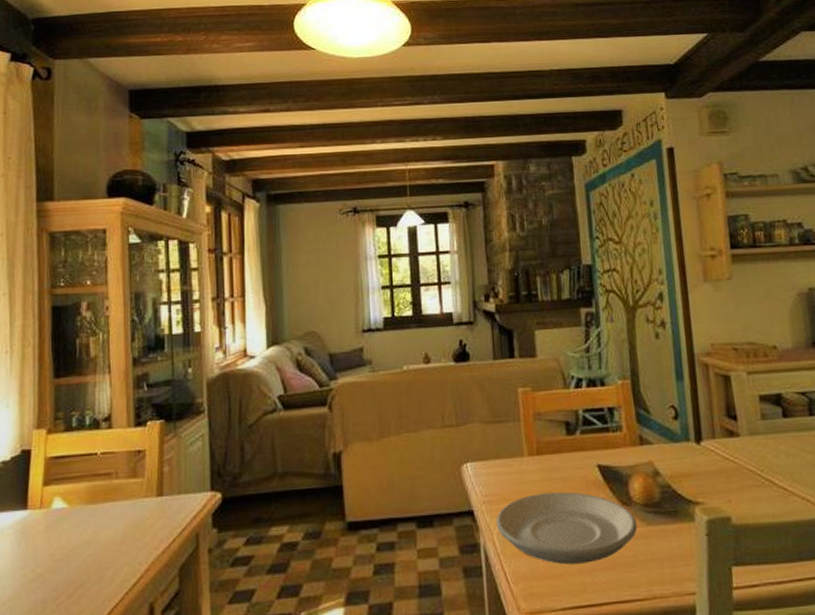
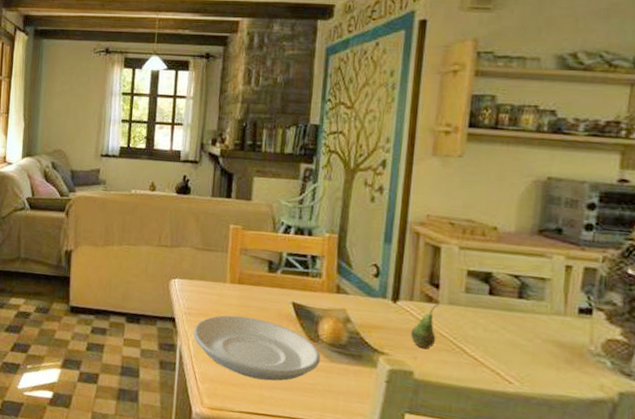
fruit: none [720,437,745,490] -> present [411,304,439,349]

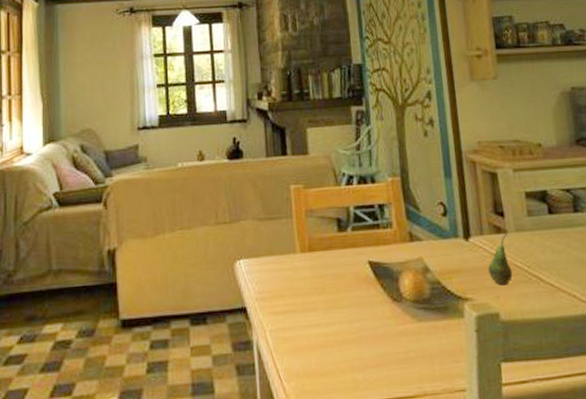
plate: present [193,315,321,381] -> none [268,288,408,362]

